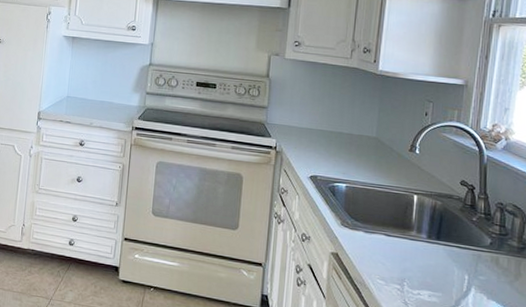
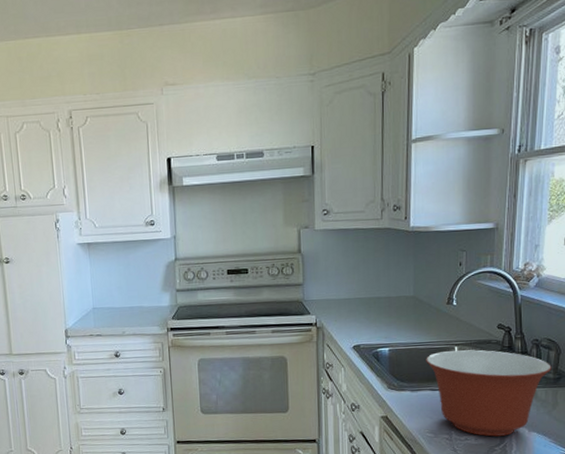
mixing bowl: none [383,197,516,299] -> present [426,350,552,437]

